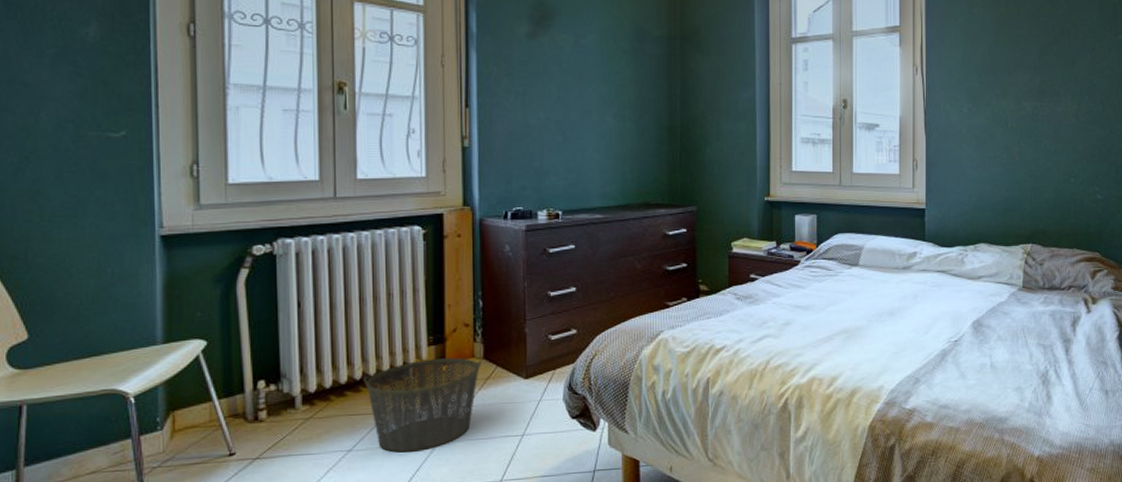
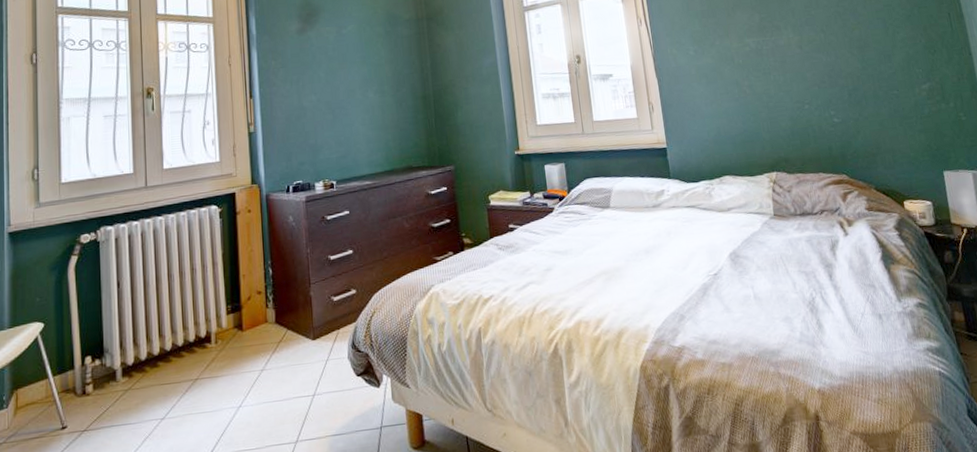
basket: present [364,358,483,453] -> none [173,323,275,419]

